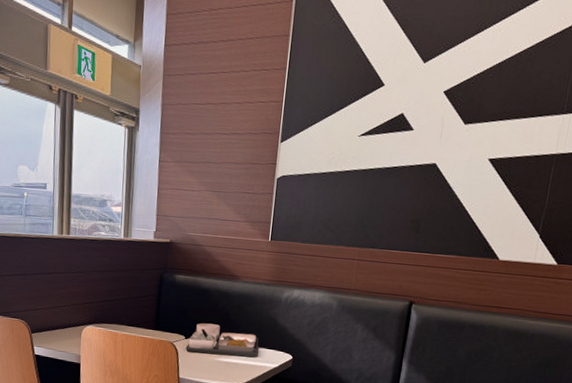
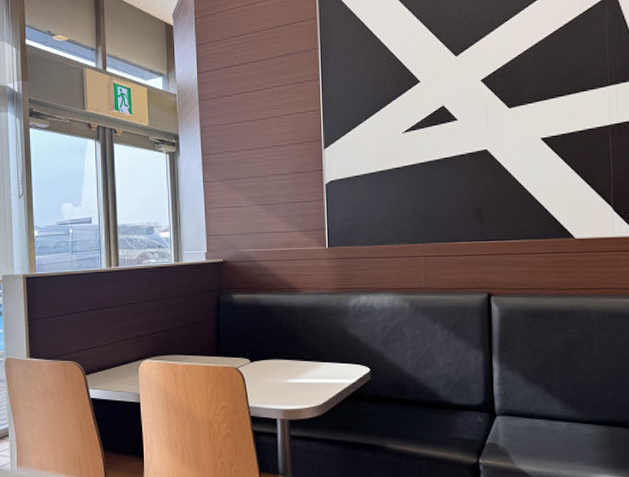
food tray: present [185,323,259,358] -> none [252,343,332,377]

